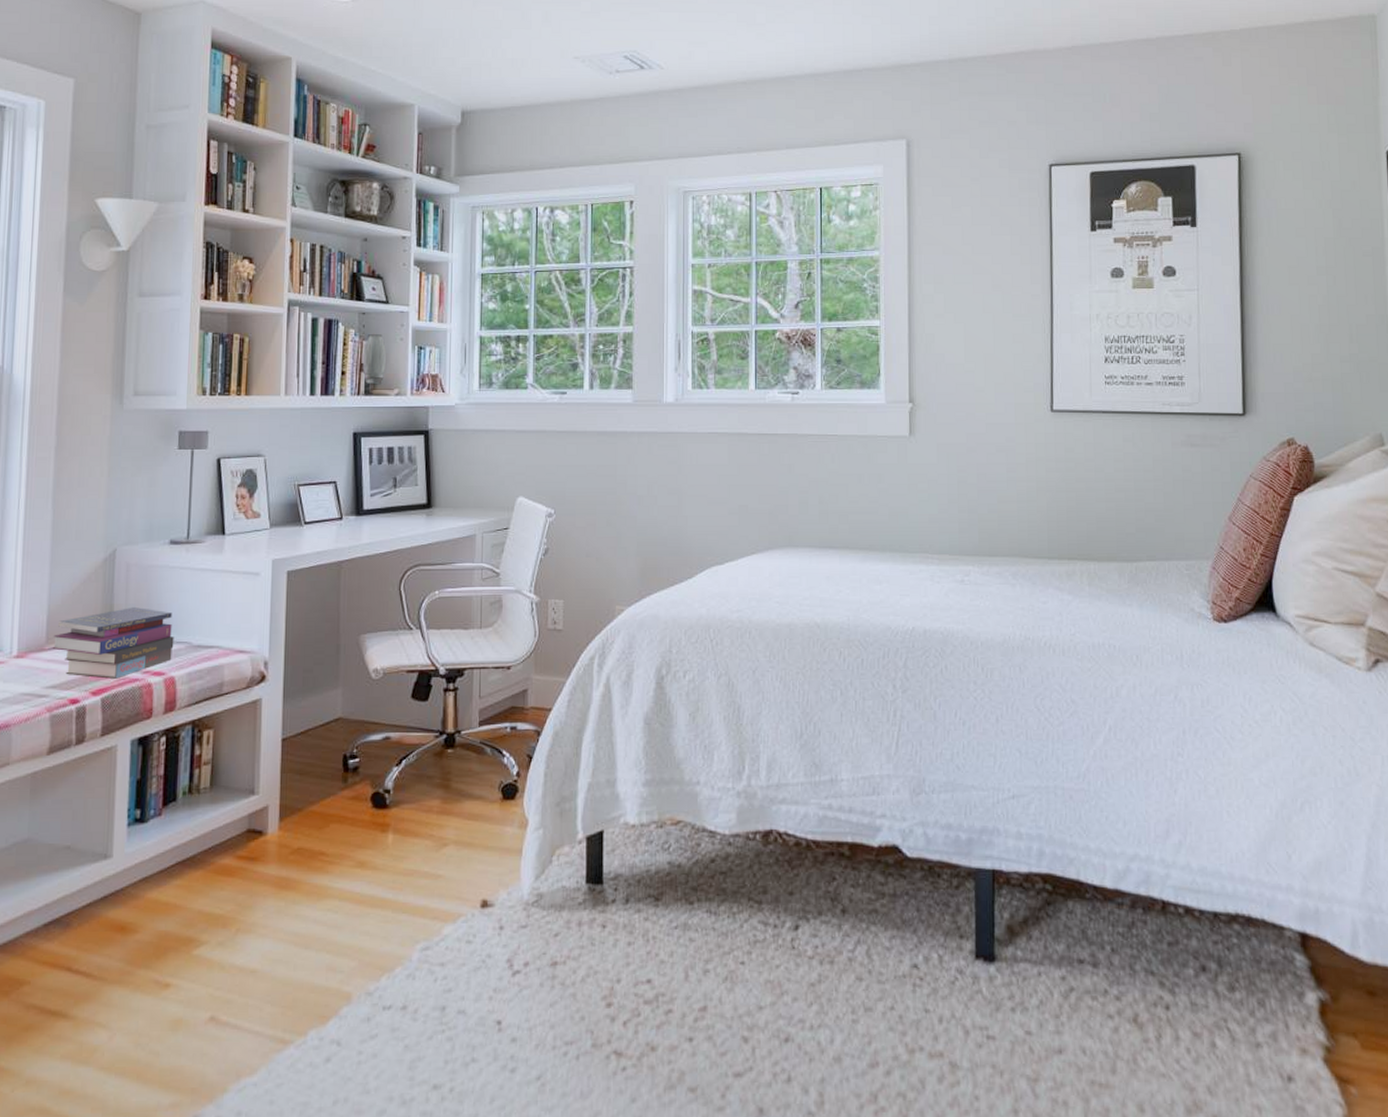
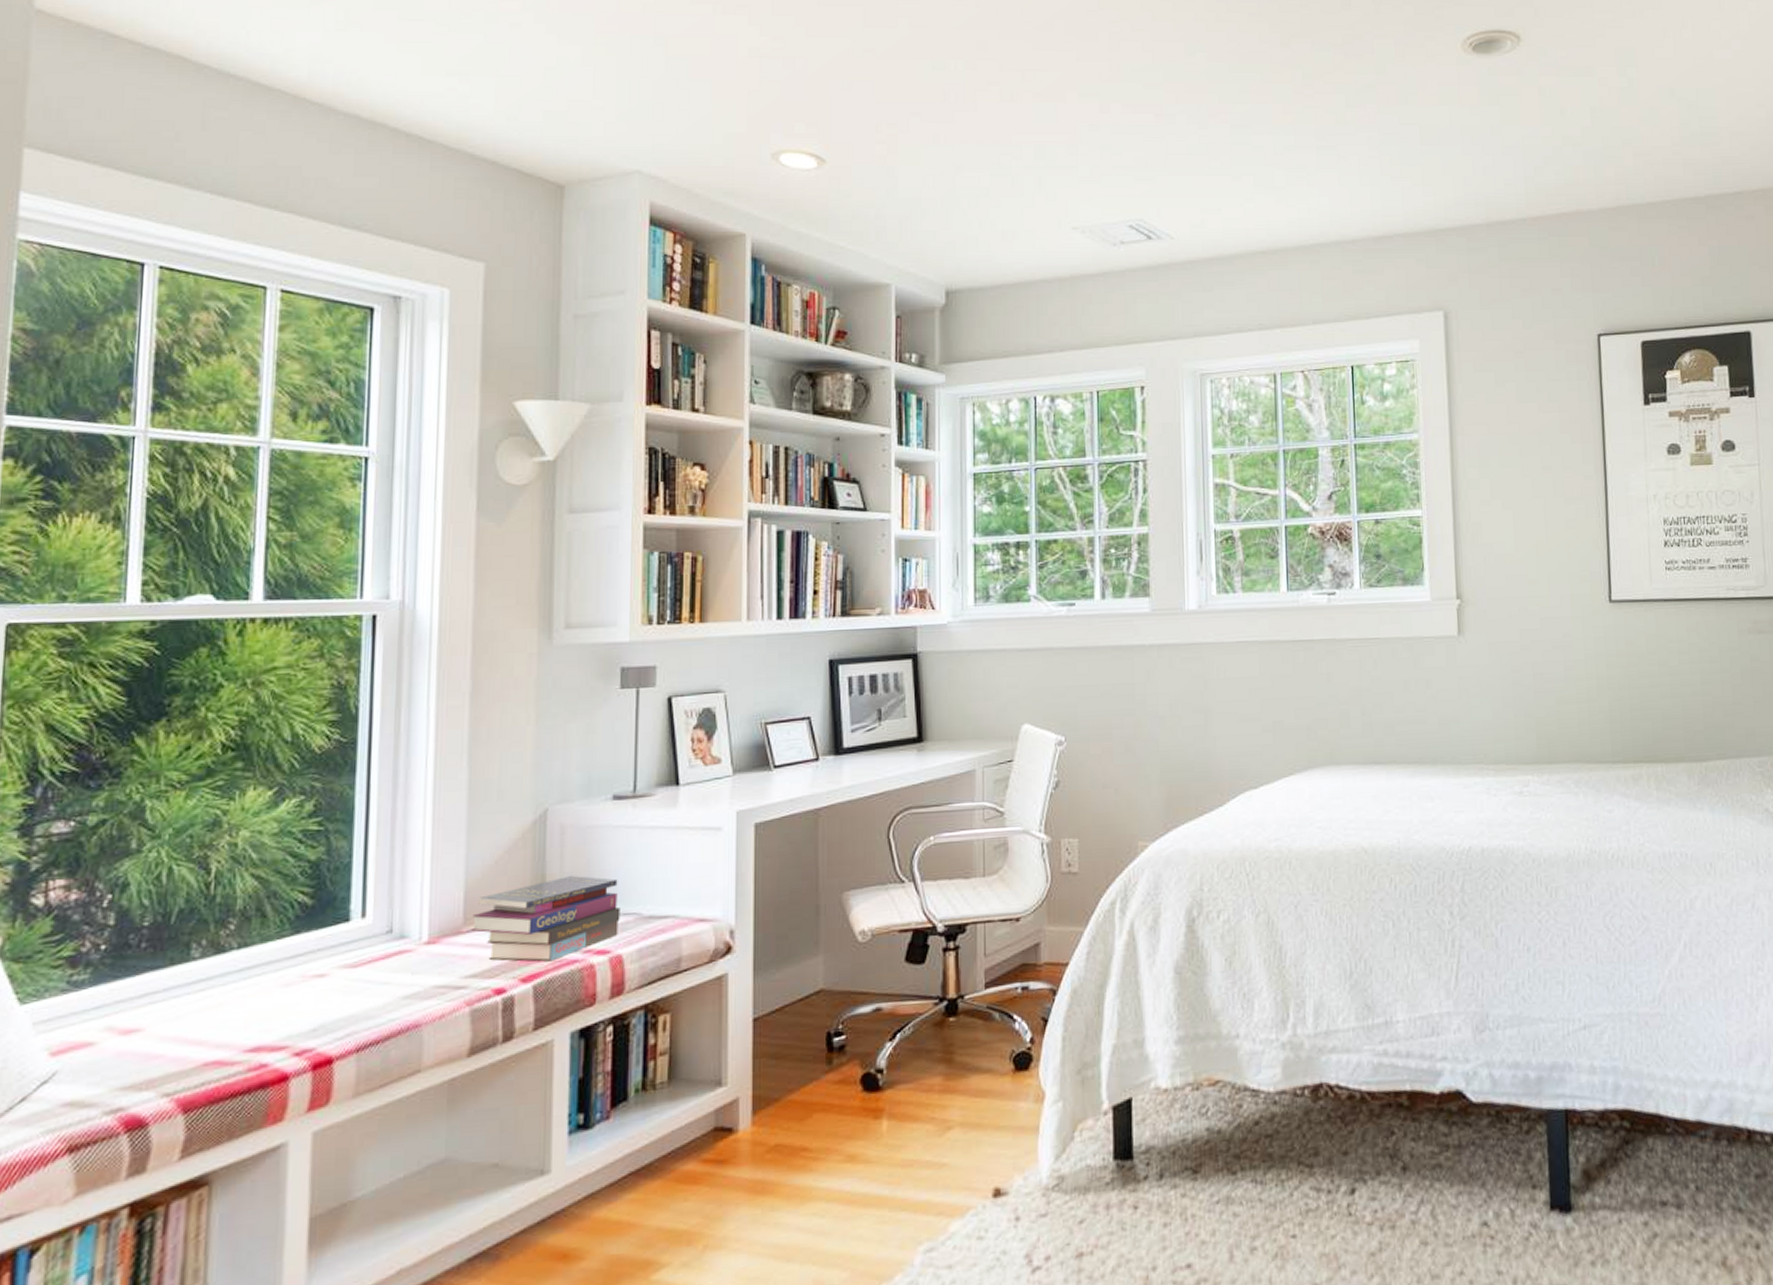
vase: present [362,334,386,384] -> none [838,546,865,603]

